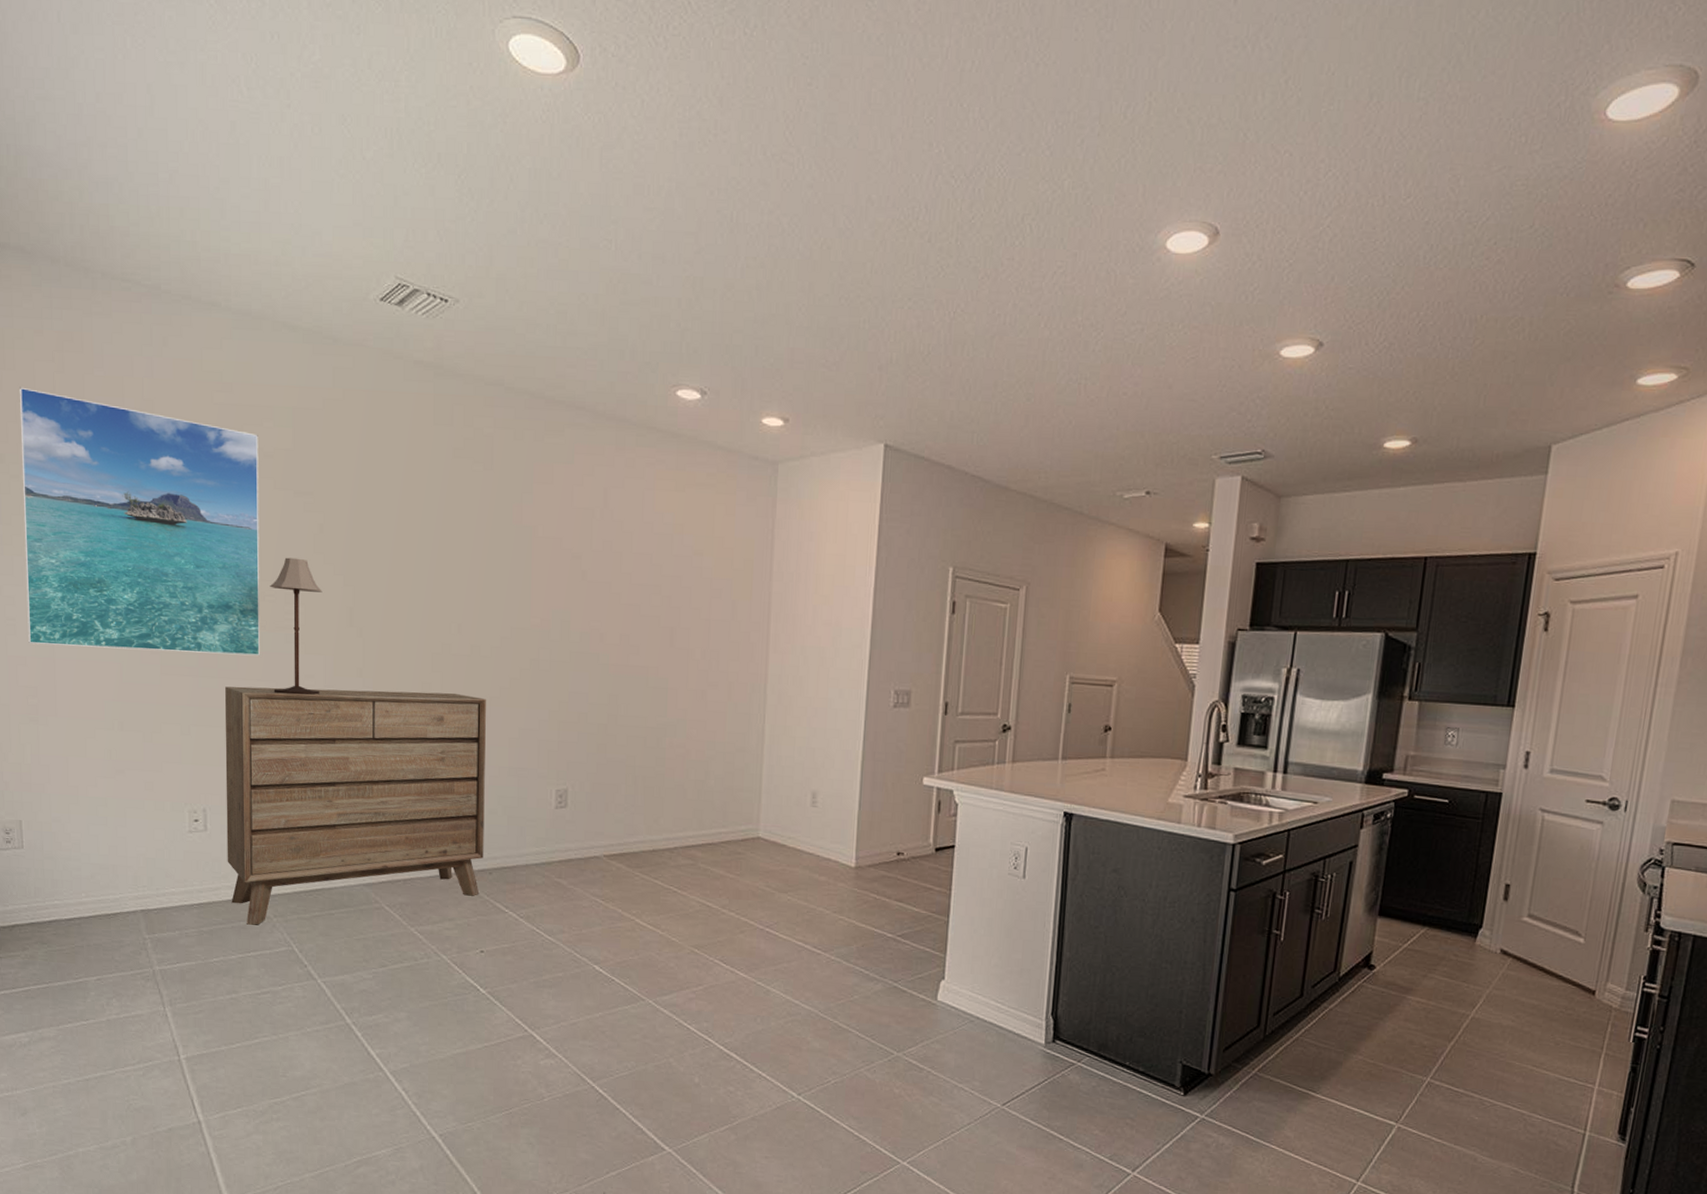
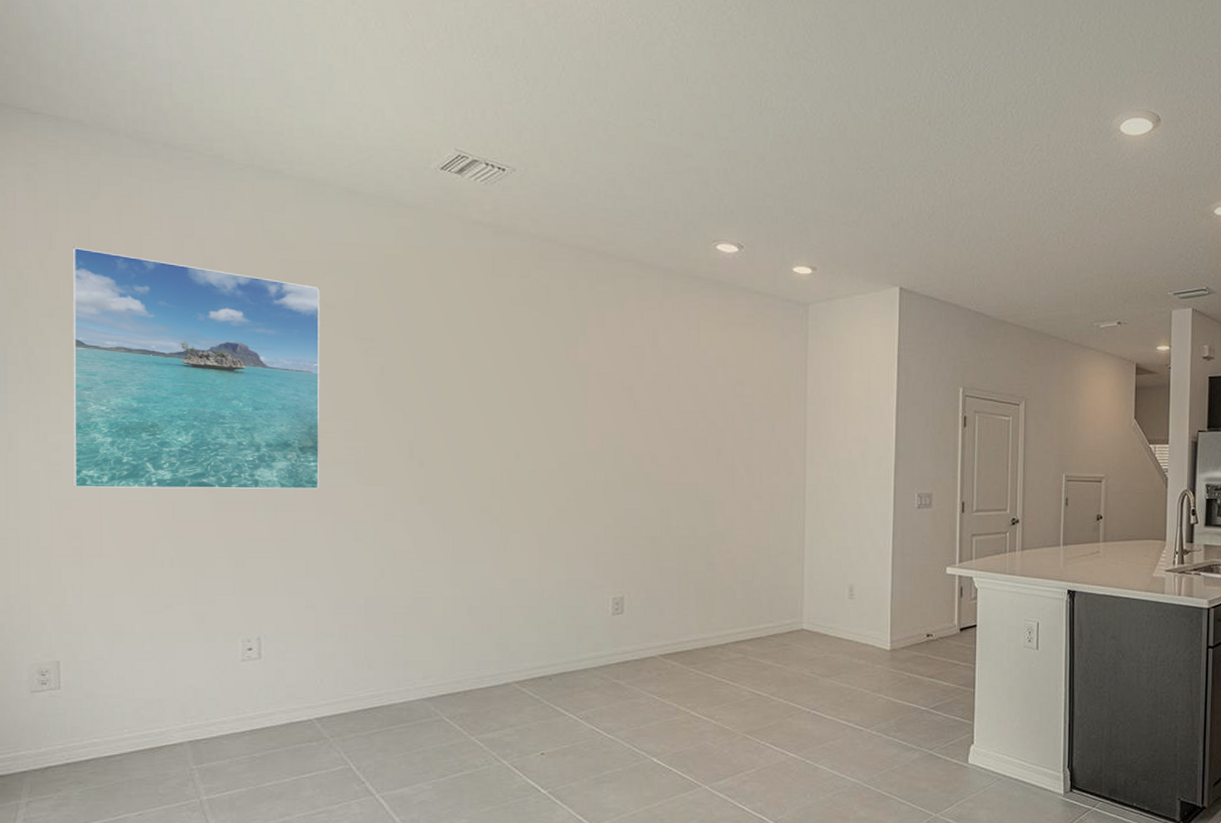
dresser: present [225,686,486,925] -> none [282,515,544,747]
table lamp: present [270,557,322,695] -> none [330,397,383,524]

